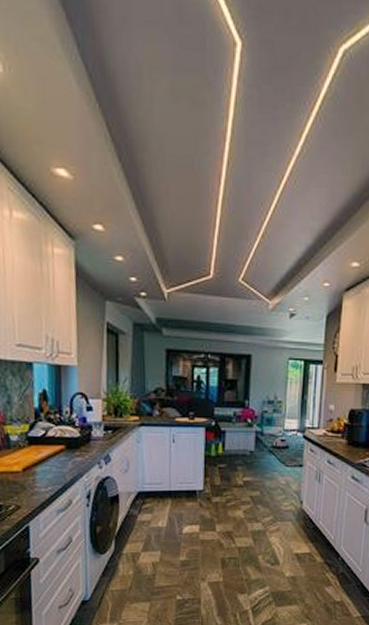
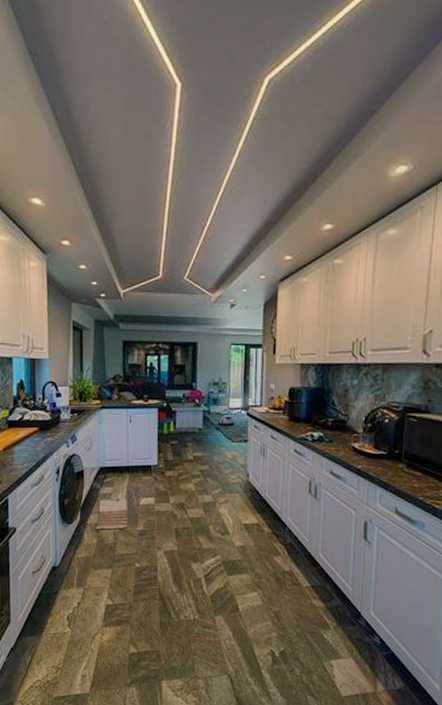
rug: none [132,526,169,560] -> present [95,499,128,530]

